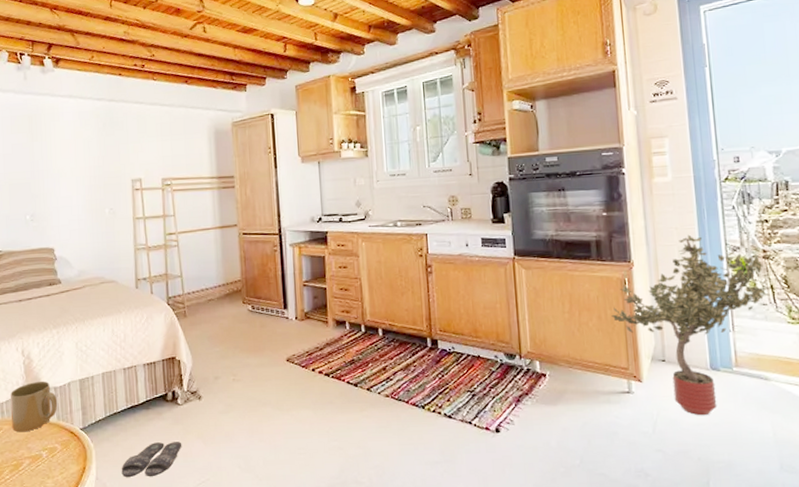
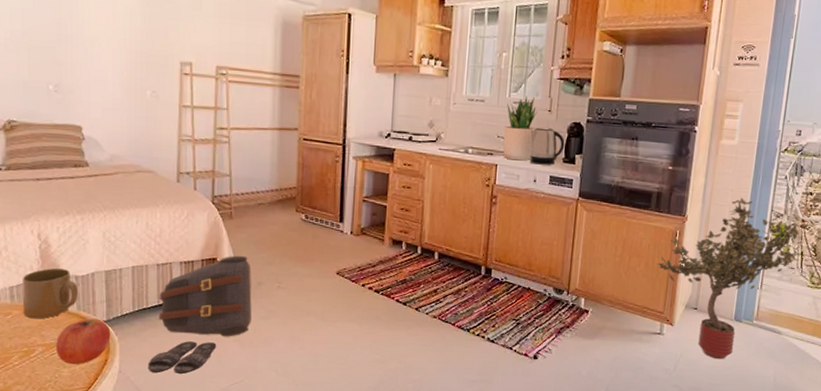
fruit: none [40,427,87,475] -> present [56,318,111,365]
backpack: none [127,352,212,435] -> present [159,255,252,337]
planter: none [428,163,460,228] -> present [503,95,537,161]
kettle: none [455,190,492,229] -> present [529,126,565,166]

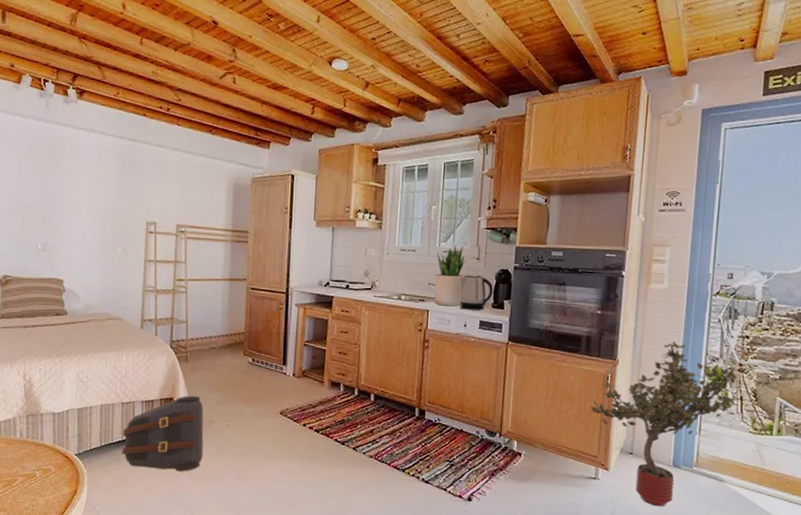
mug: present [21,268,79,319] -> none [7,405,55,452]
fruit: present [56,318,111,365] -> none [34,451,81,495]
slippers: present [148,341,216,374] -> none [111,475,171,506]

